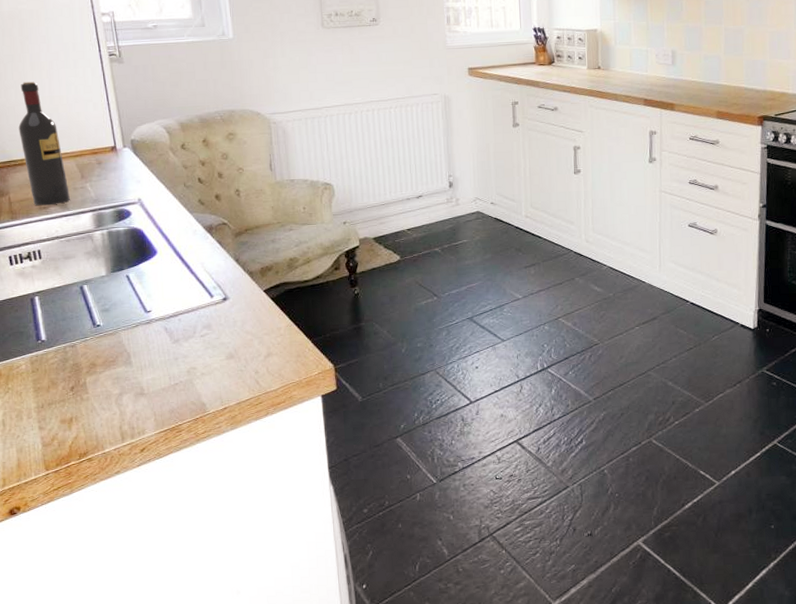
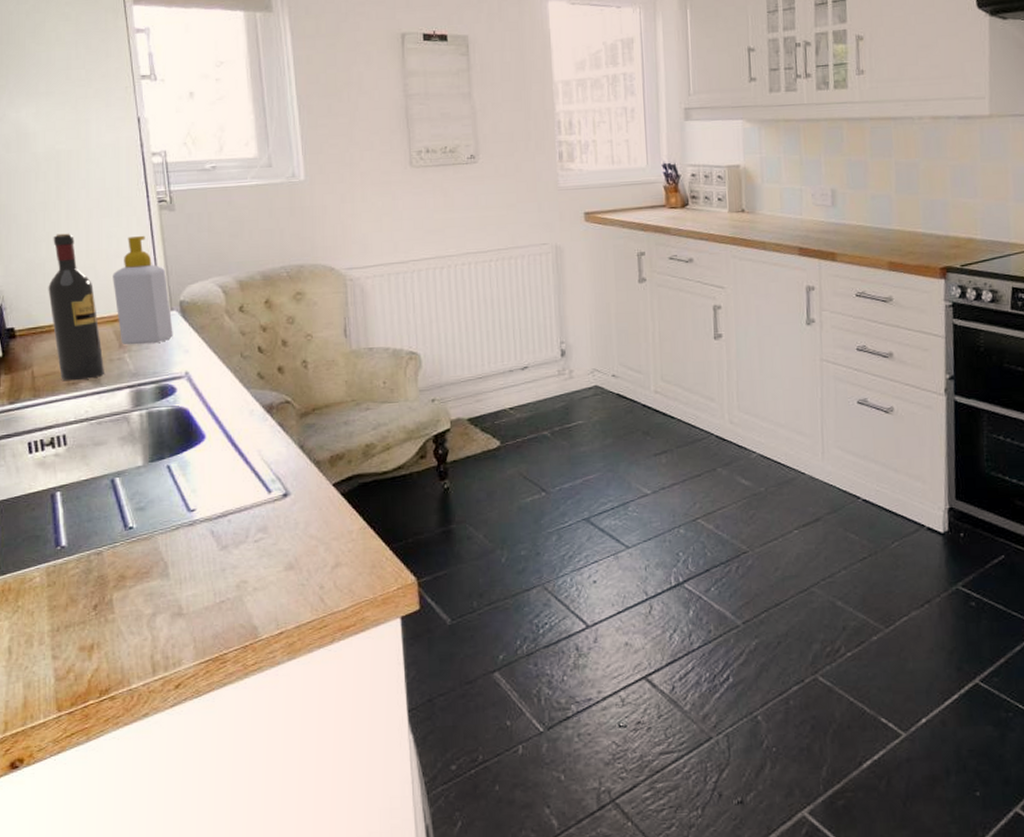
soap bottle: none [73,84,127,177] -> present [113,235,173,345]

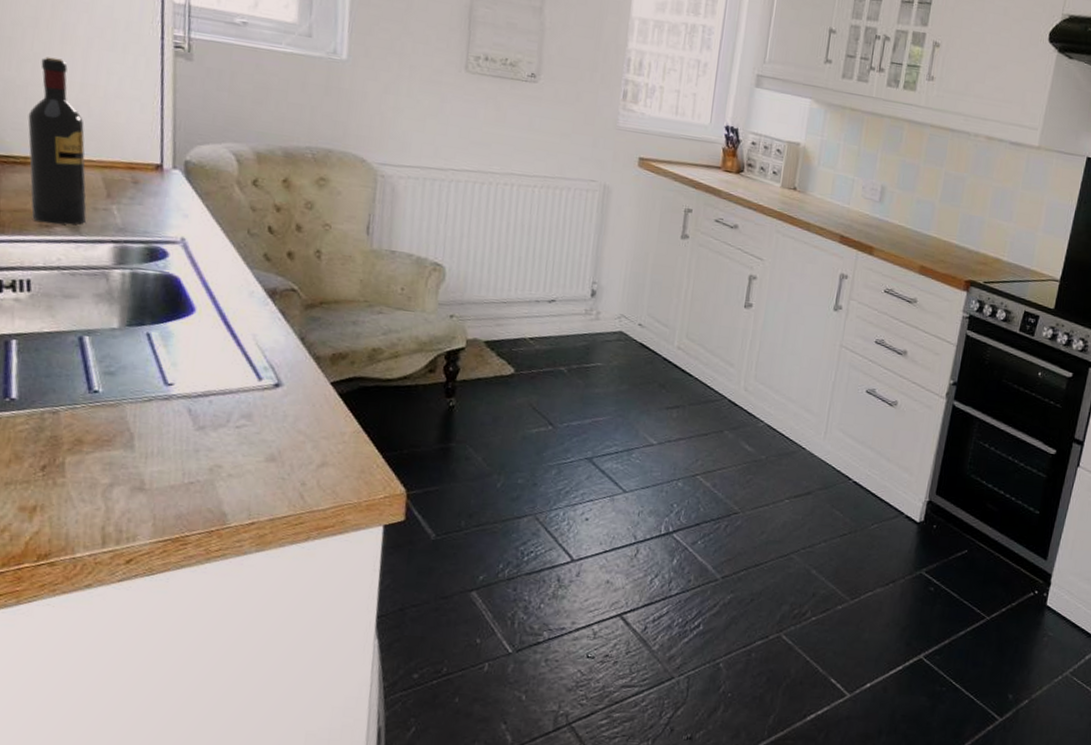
soap bottle: present [113,235,173,345] -> none [108,78,174,201]

